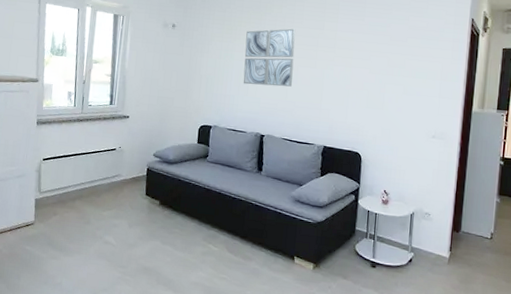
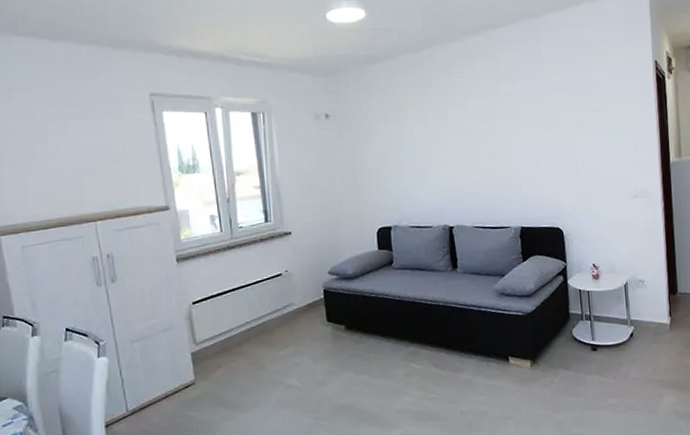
wall art: present [243,28,296,87] -> none [414,99,476,172]

